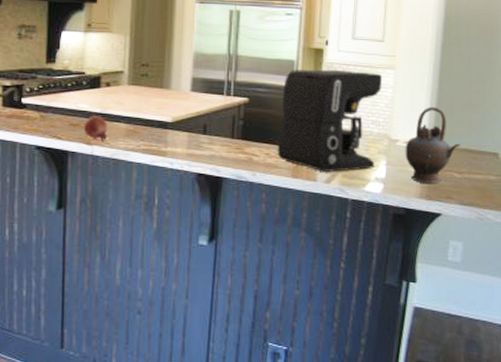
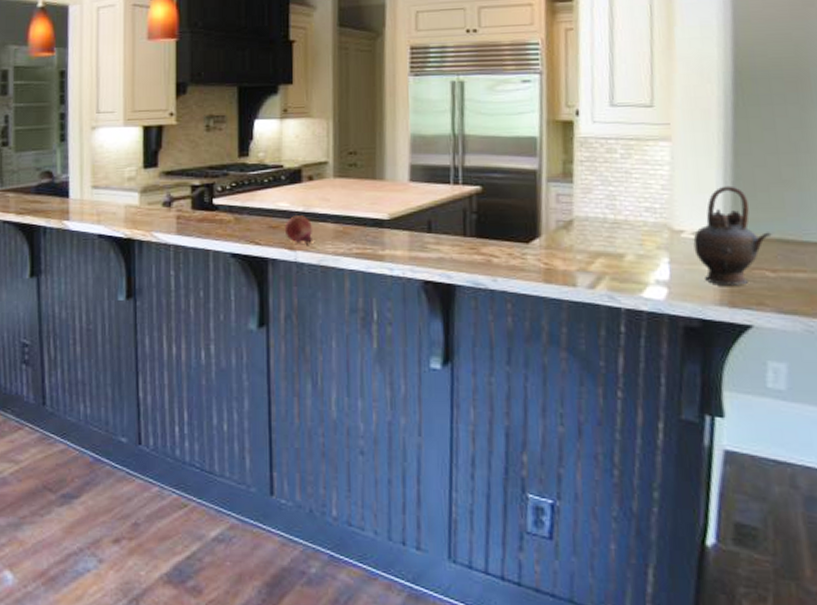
coffee maker: present [277,69,383,172] -> none [522,145,655,274]

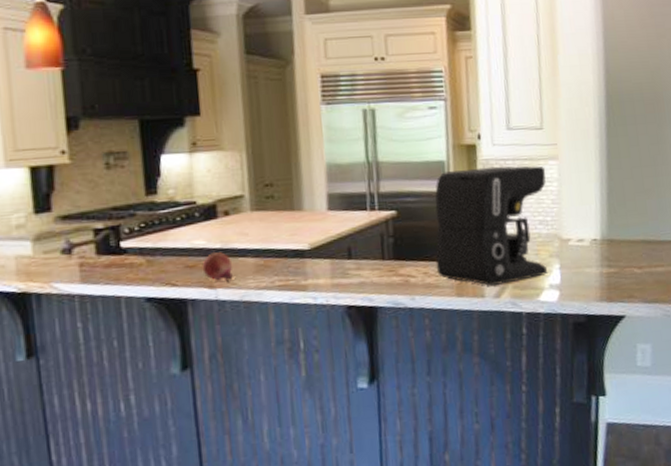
coffee maker: none [522,145,655,274] -> present [435,166,548,286]
teapot: present [693,185,772,285] -> none [578,197,638,284]

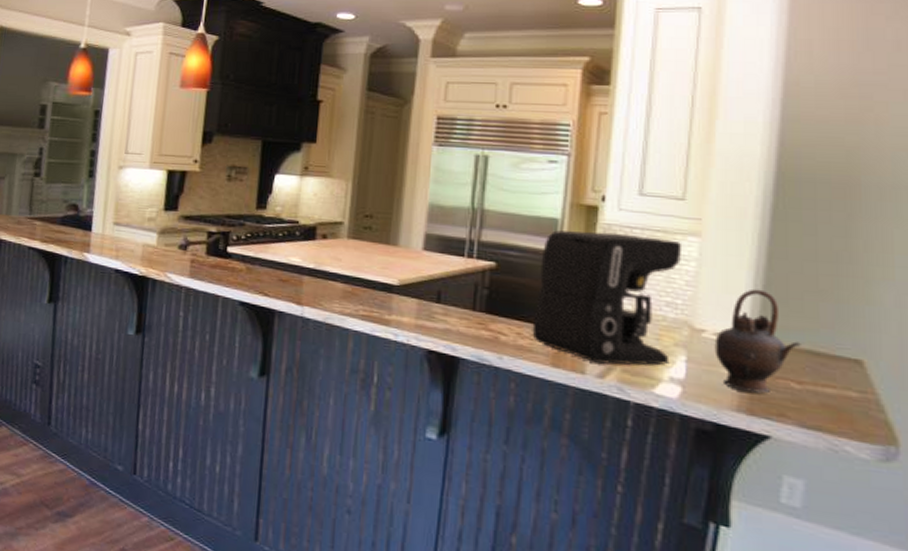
fruit: present [202,252,233,281] -> none [294,271,323,300]
teapot: none [578,197,638,284] -> present [714,288,801,394]

